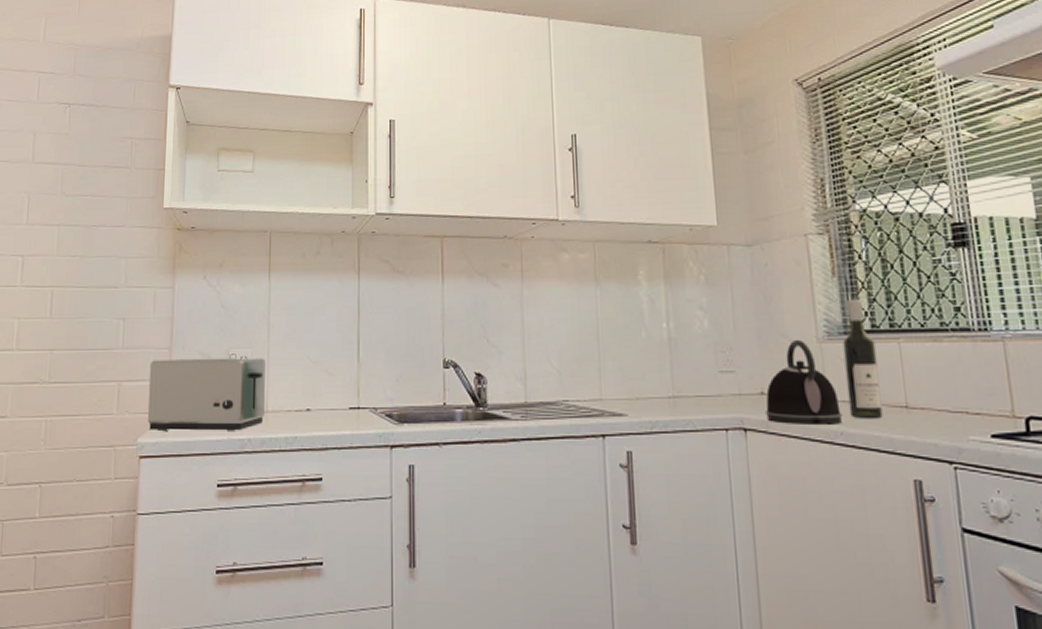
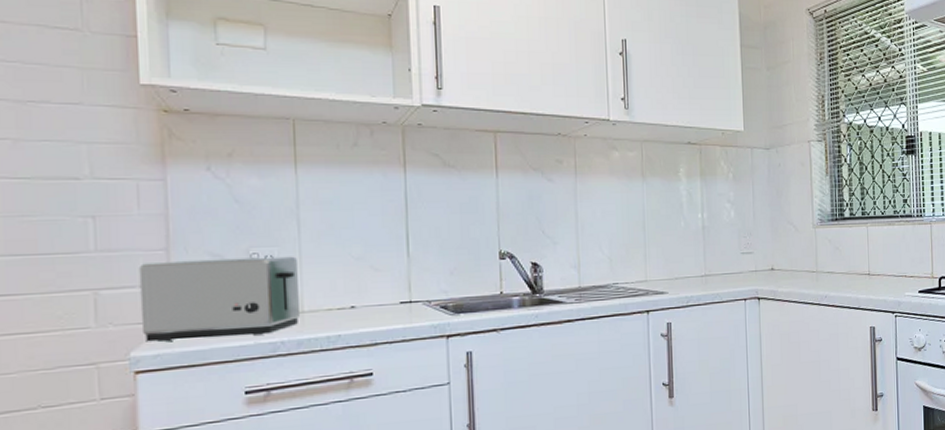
kettle: present [764,339,843,426] -> none [773,225,827,293]
bottle: present [842,298,883,420] -> none [830,193,854,286]

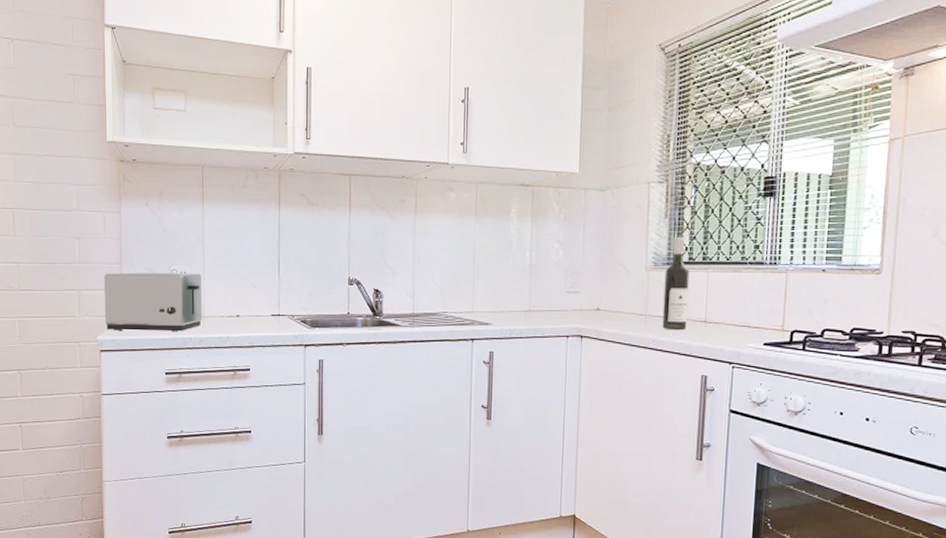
bottle: none [830,193,854,286] -> present [662,236,690,331]

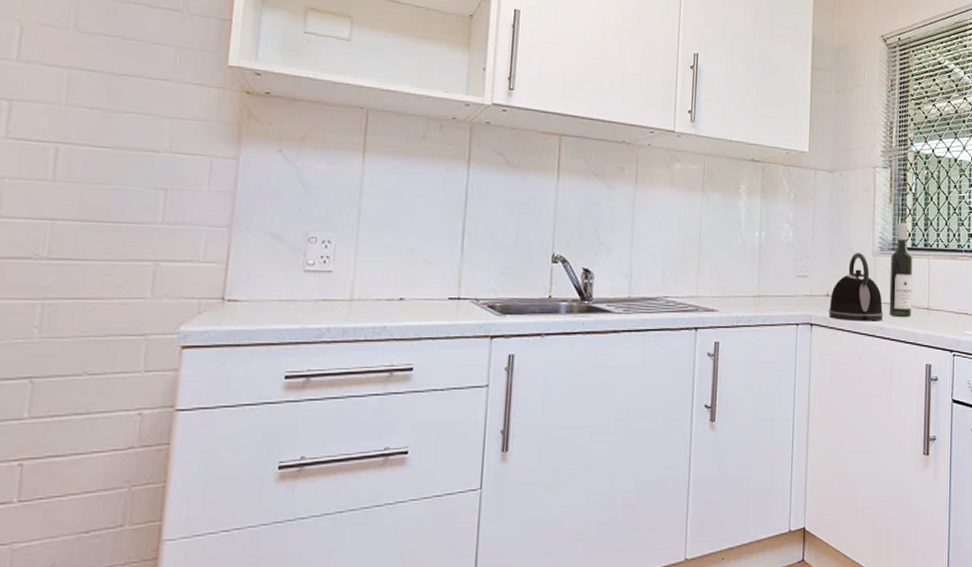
toaster: present [104,272,202,332] -> none [194,238,353,320]
kettle: none [598,267,657,335] -> present [827,252,884,323]

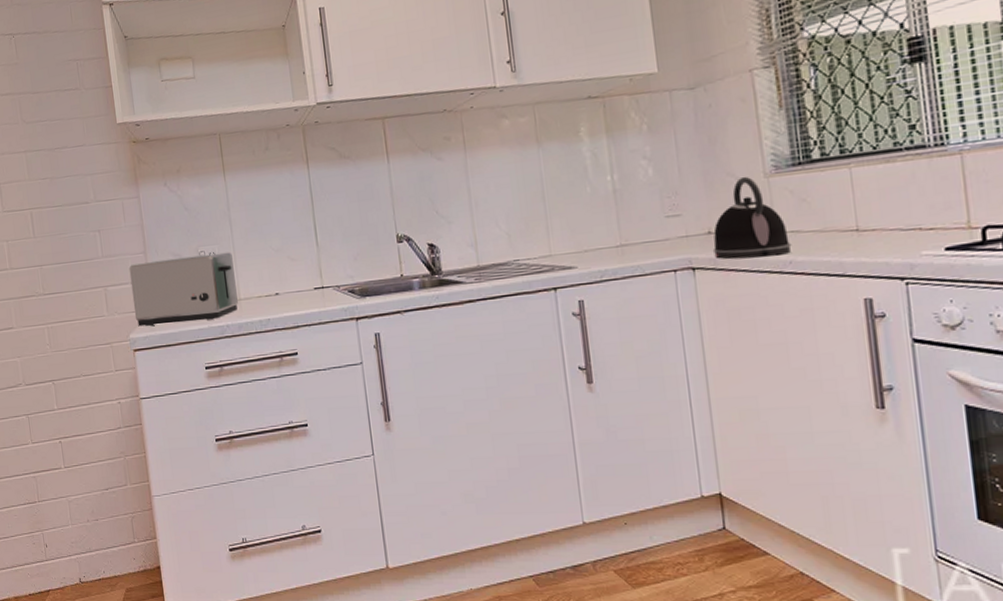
toaster: none [194,238,353,320] -> present [129,252,238,327]
bottle: present [889,222,913,318] -> none [791,128,833,248]

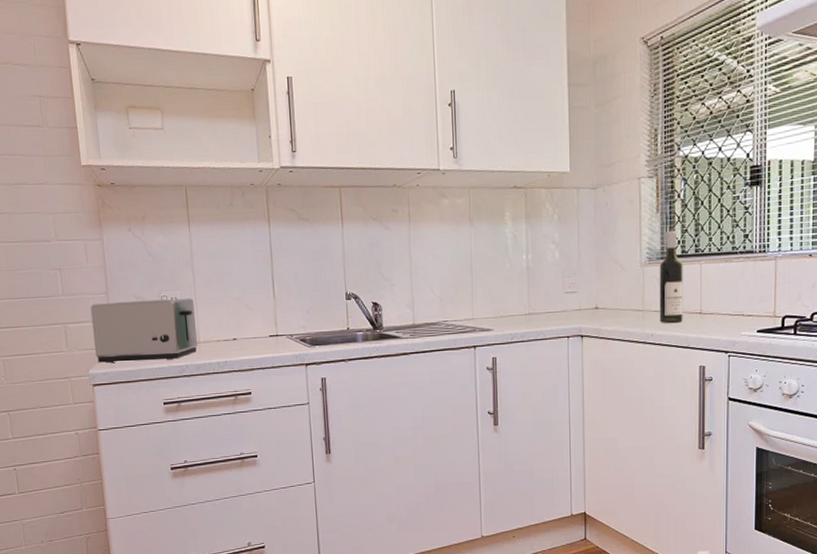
kettle: present [712,176,792,260] -> none [597,264,654,331]
bottle: none [791,128,833,248] -> present [659,230,683,324]

